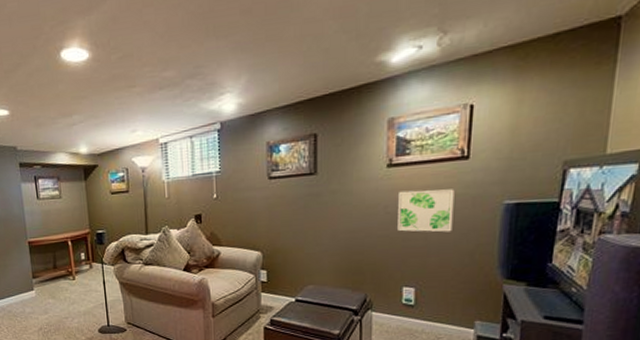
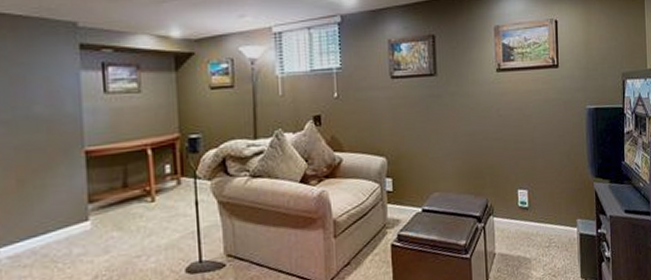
wall art: present [398,189,455,232] -> none [508,94,552,135]

